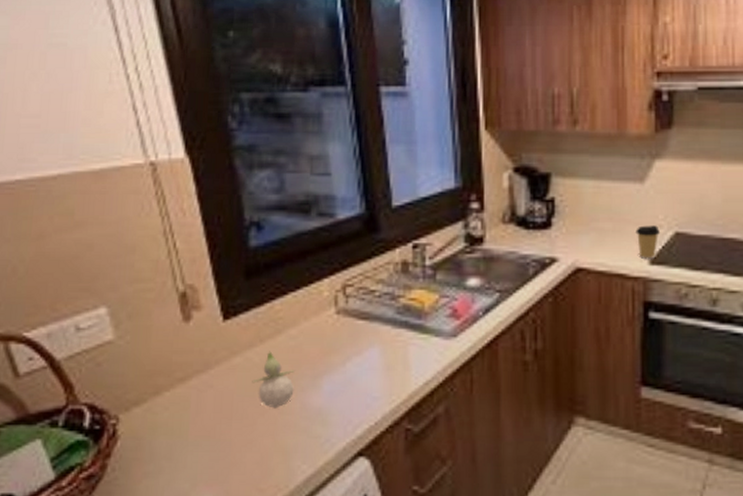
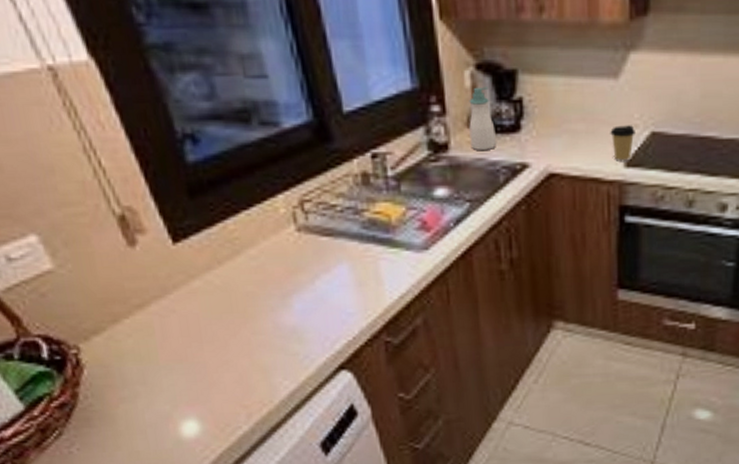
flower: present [252,351,295,409] -> none [216,272,264,329]
soap bottle: none [504,187,528,244] -> present [469,86,496,150]

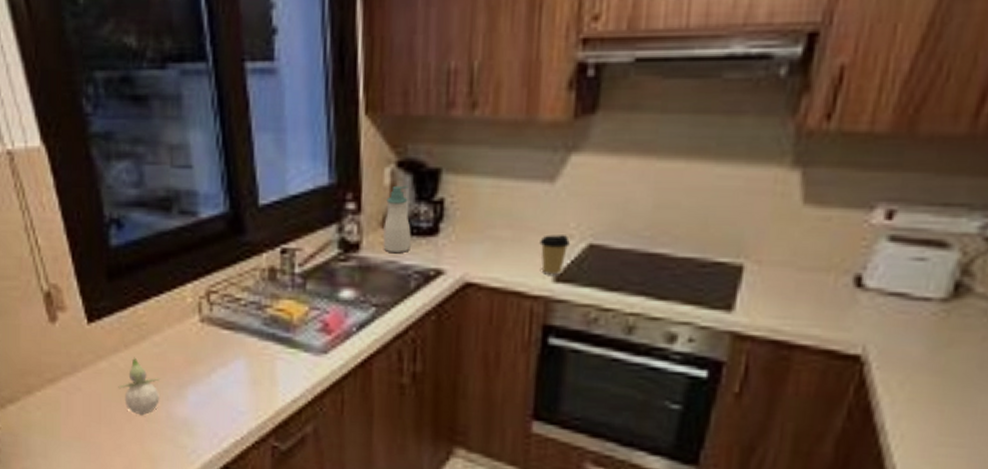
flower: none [216,272,264,329] -> present [118,357,160,416]

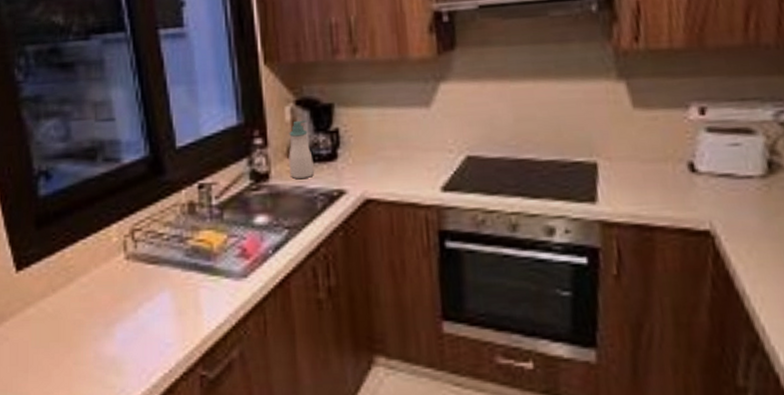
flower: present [118,357,160,416] -> none [46,300,87,359]
coffee cup: present [540,235,570,277] -> none [425,150,450,187]

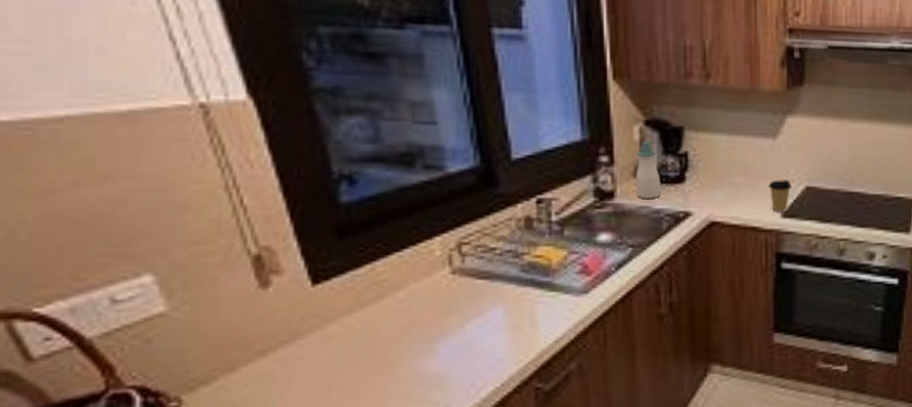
coffee cup: none [425,150,450,187] -> present [768,180,791,213]

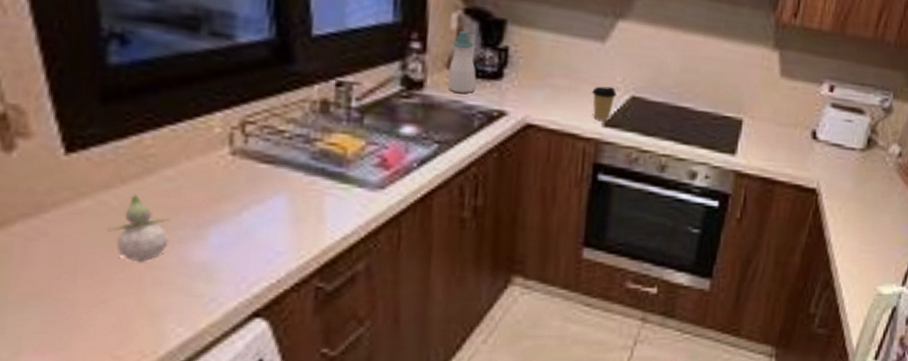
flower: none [353,316,405,377] -> present [107,194,170,262]

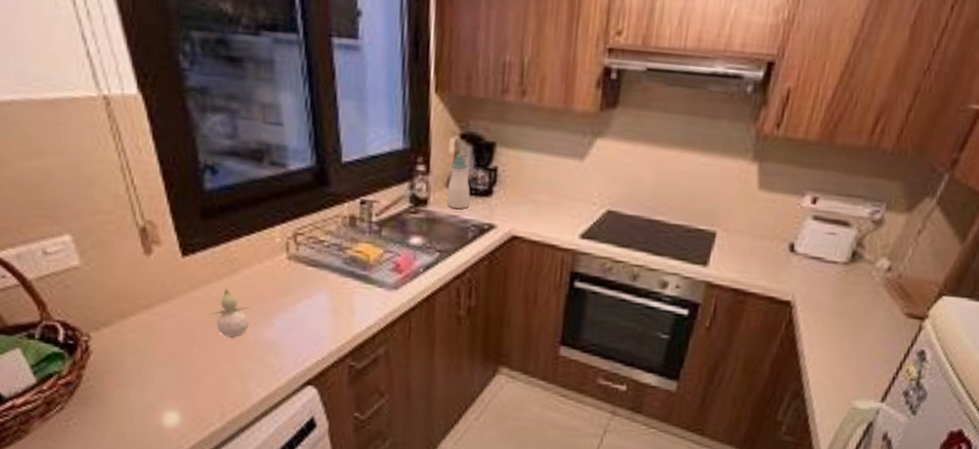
coffee cup: present [592,86,616,122] -> none [570,201,593,234]

